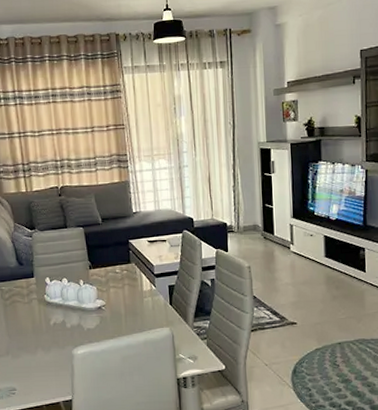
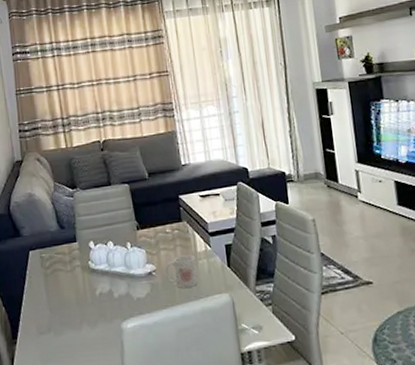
mug: none [113,293,142,321] -> present [165,255,198,288]

